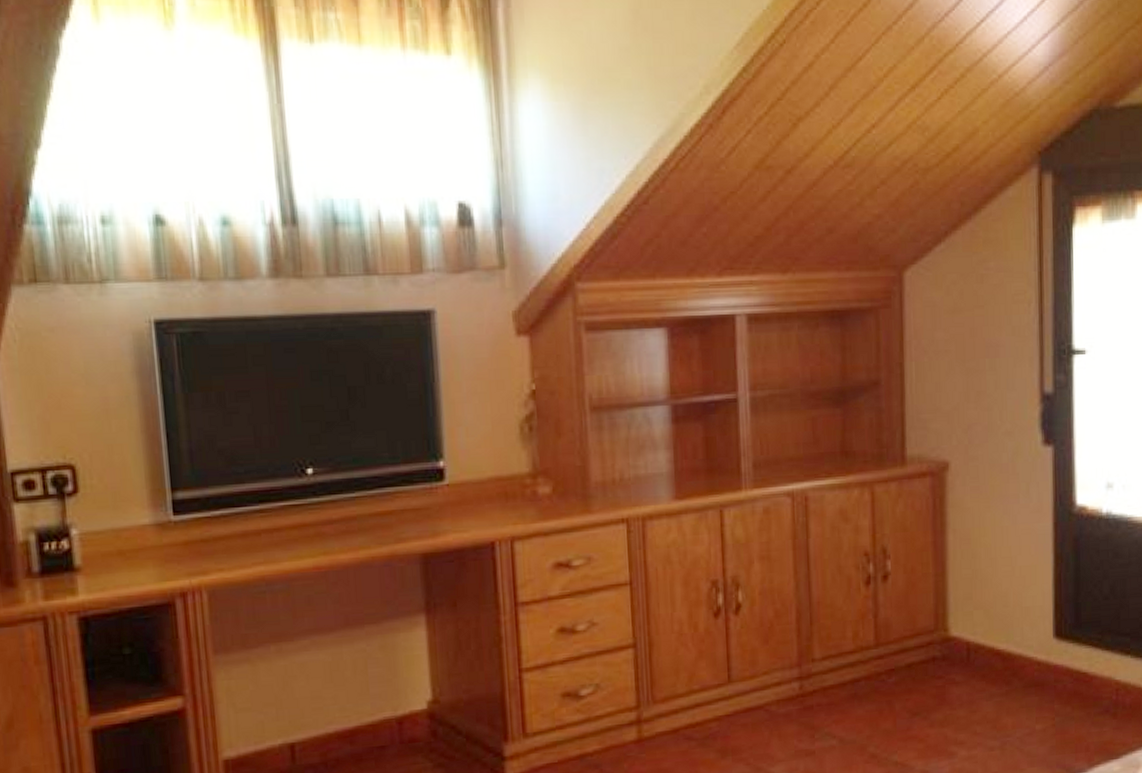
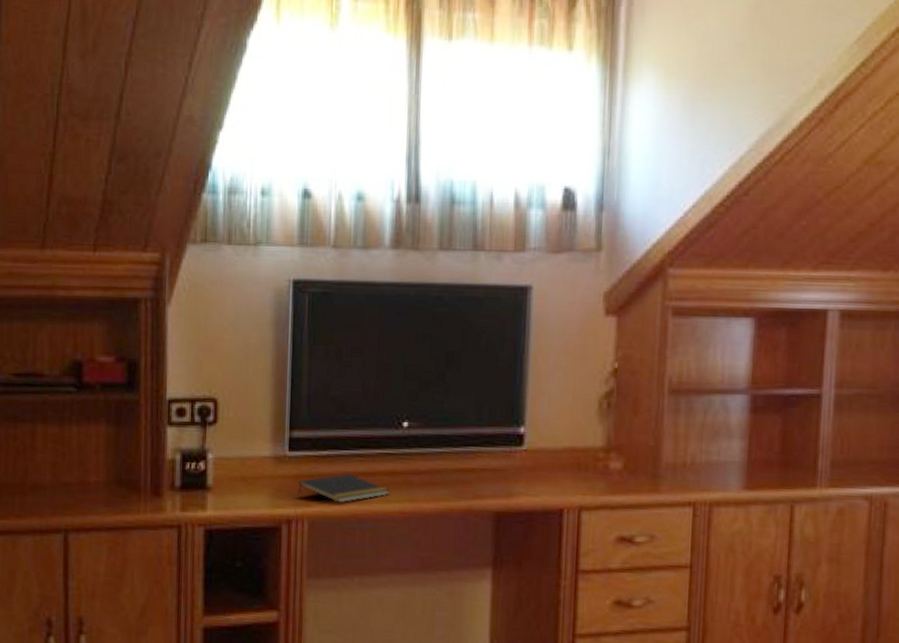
notepad: none [190,531,299,567] -> present [297,472,389,503]

